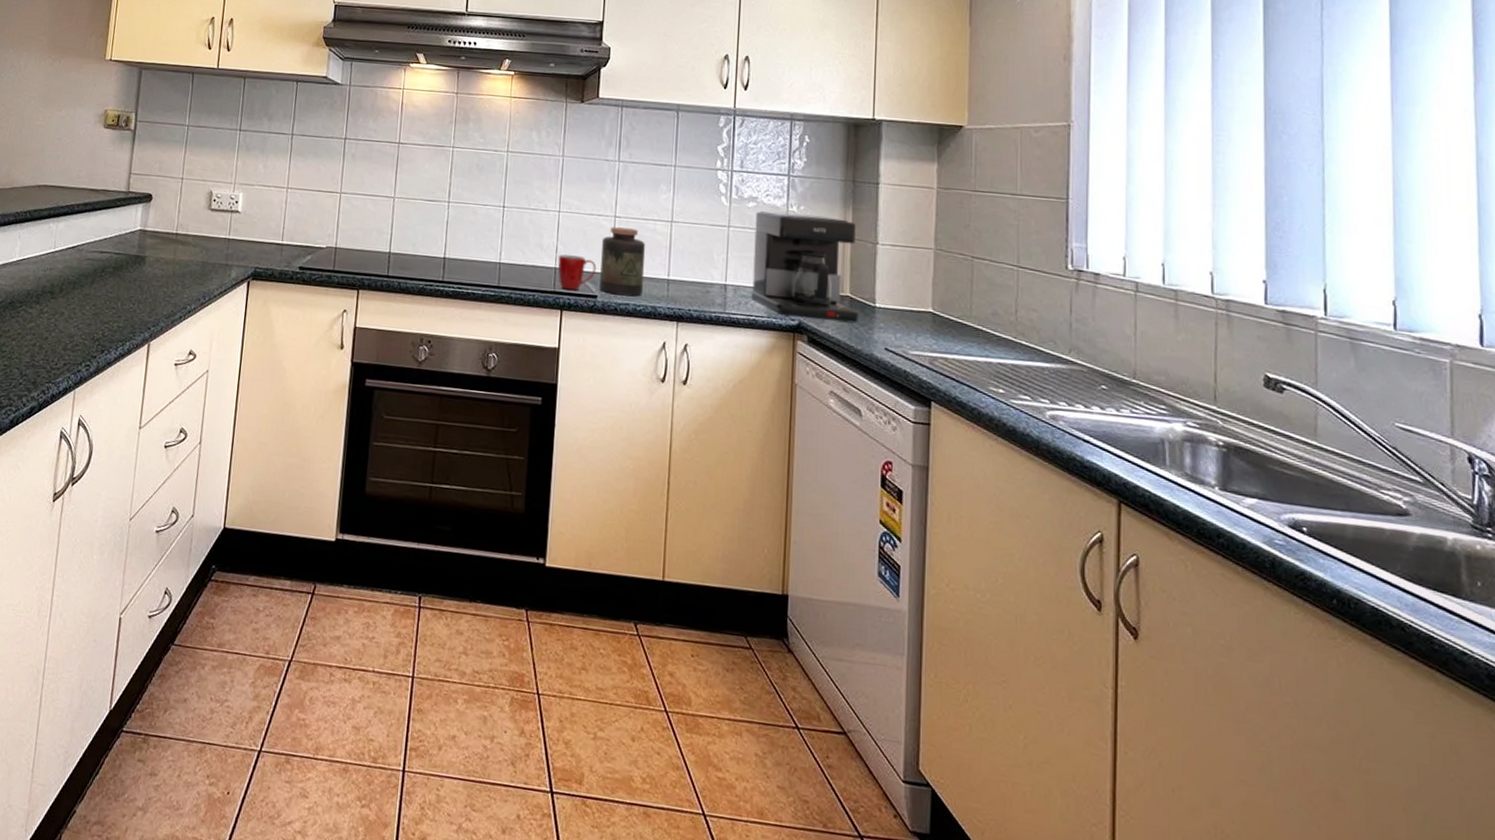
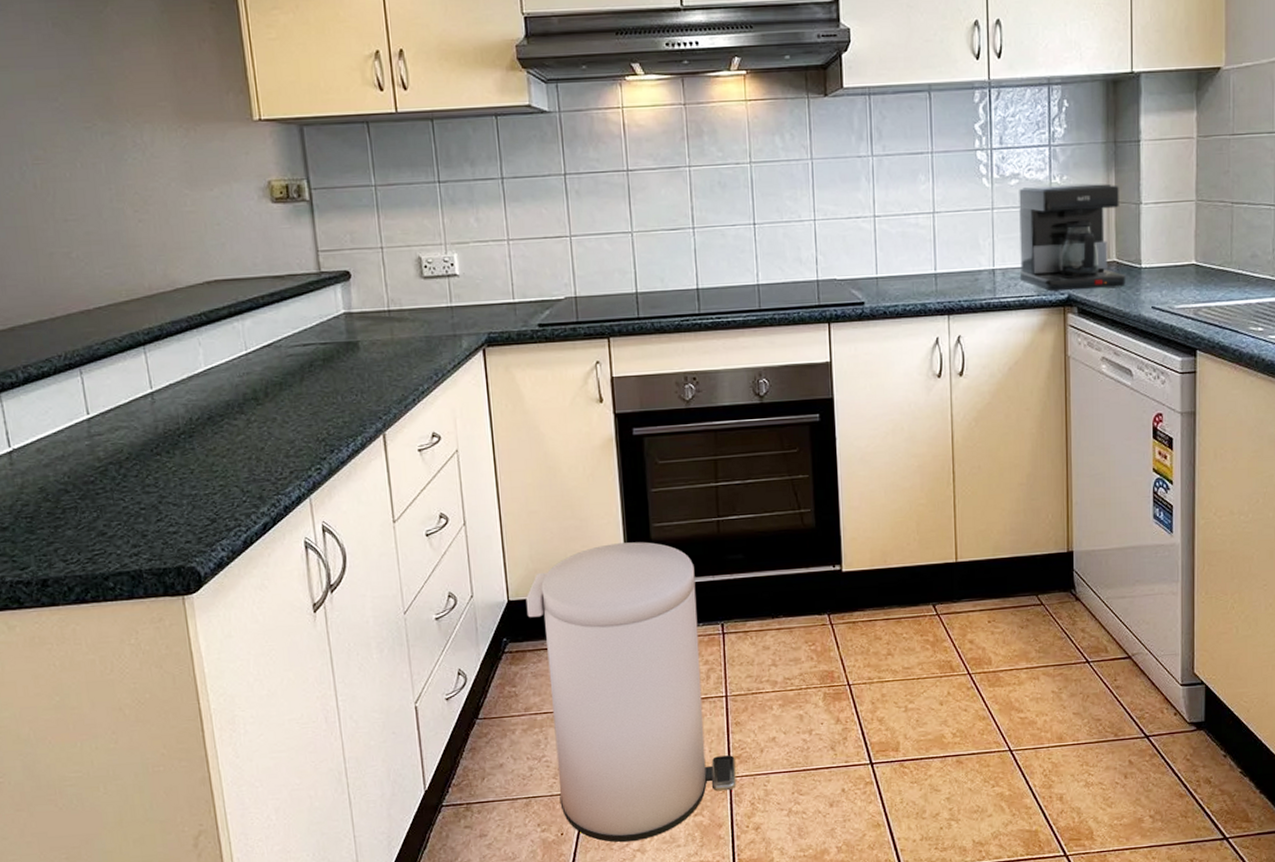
pedal bin: none [232,489,412,822] -> present [525,541,737,842]
mug: present [557,254,597,291] -> none [819,264,861,301]
jar: present [599,227,646,297] -> none [863,226,911,298]

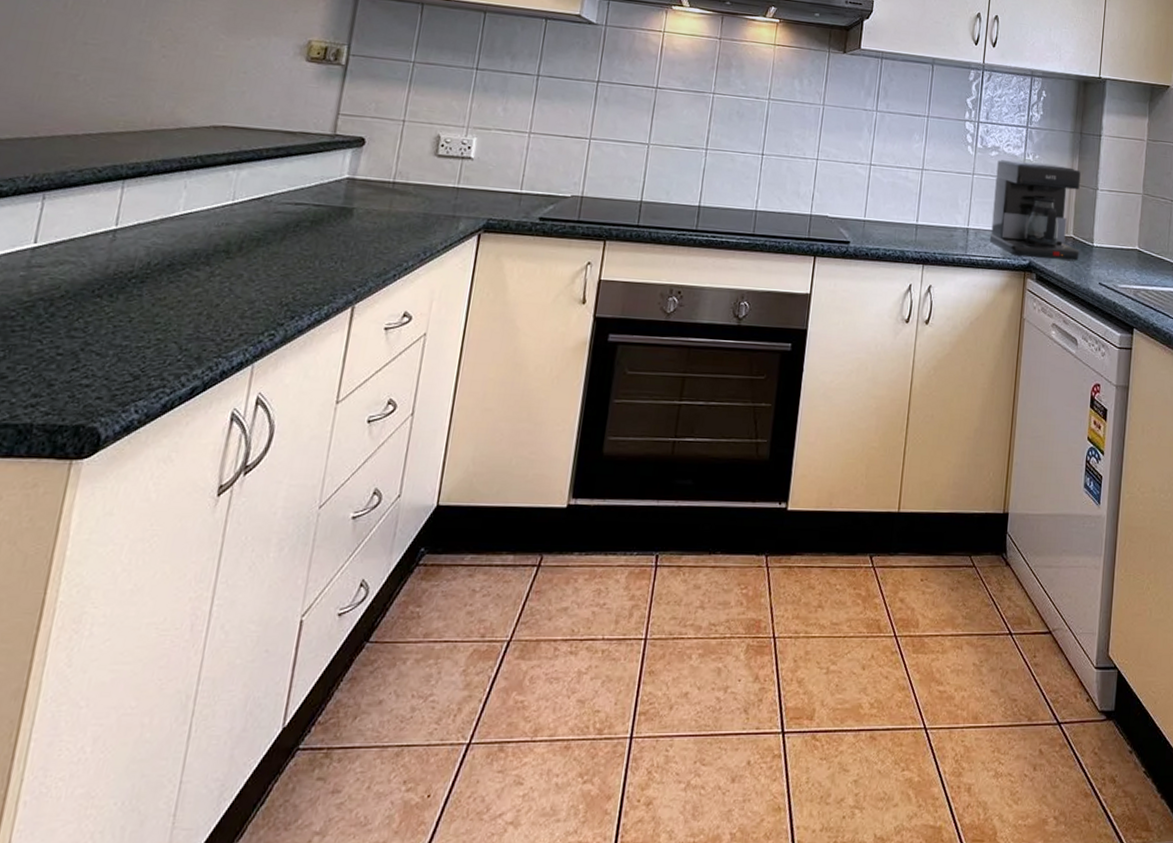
pedal bin: present [525,541,737,842] -> none [435,453,641,812]

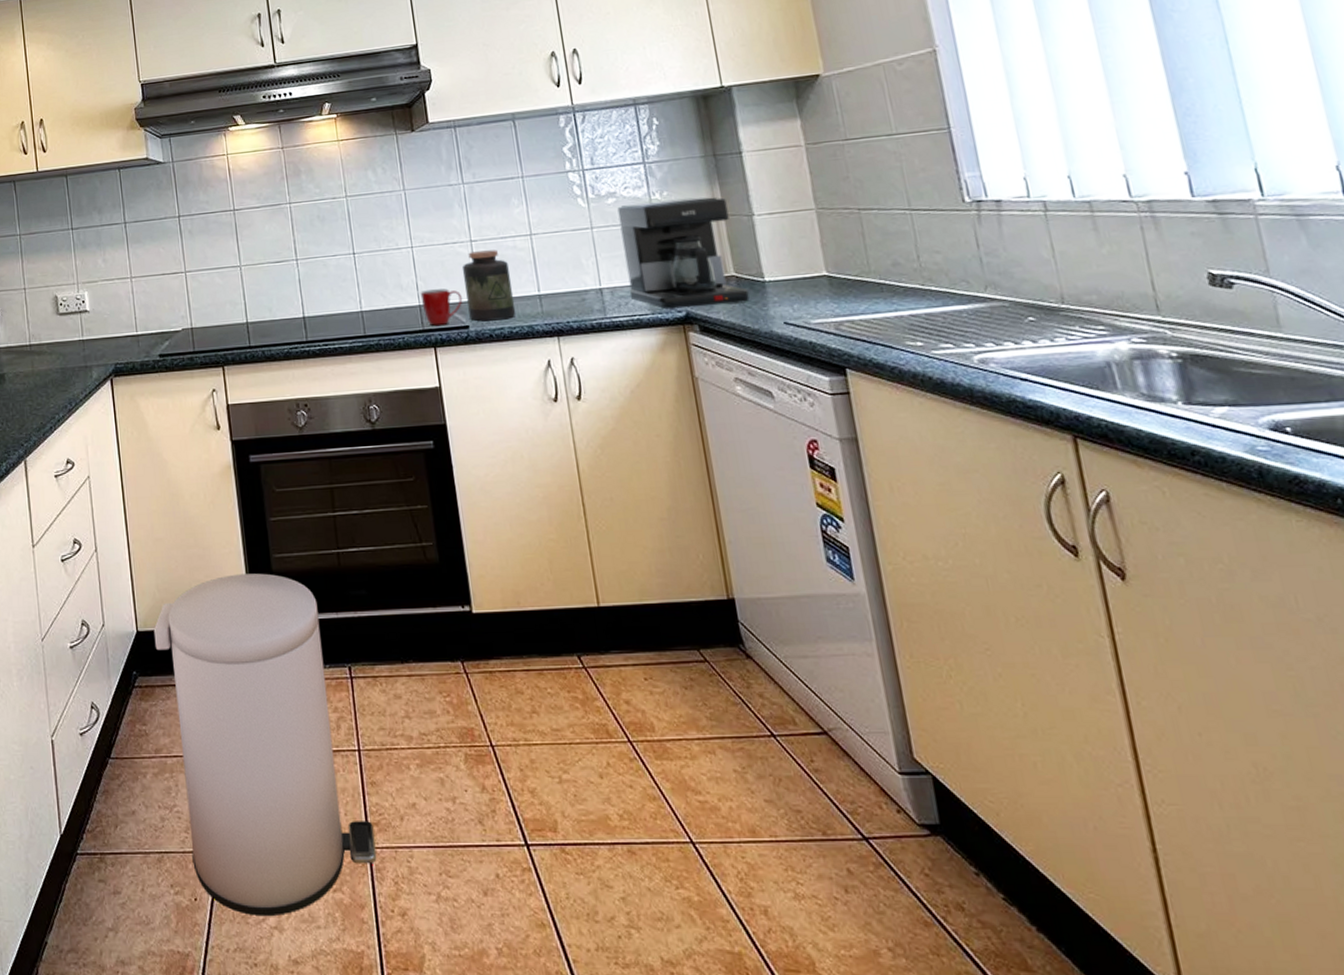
pedal bin: none [435,453,641,812] -> present [153,573,377,917]
mug: none [813,201,851,237] -> present [420,288,463,326]
jar: none [852,174,897,242] -> present [461,249,516,322]

